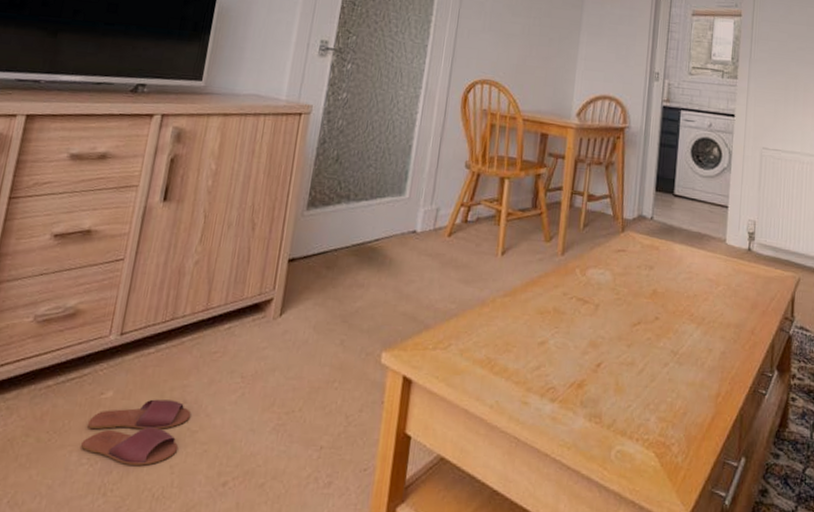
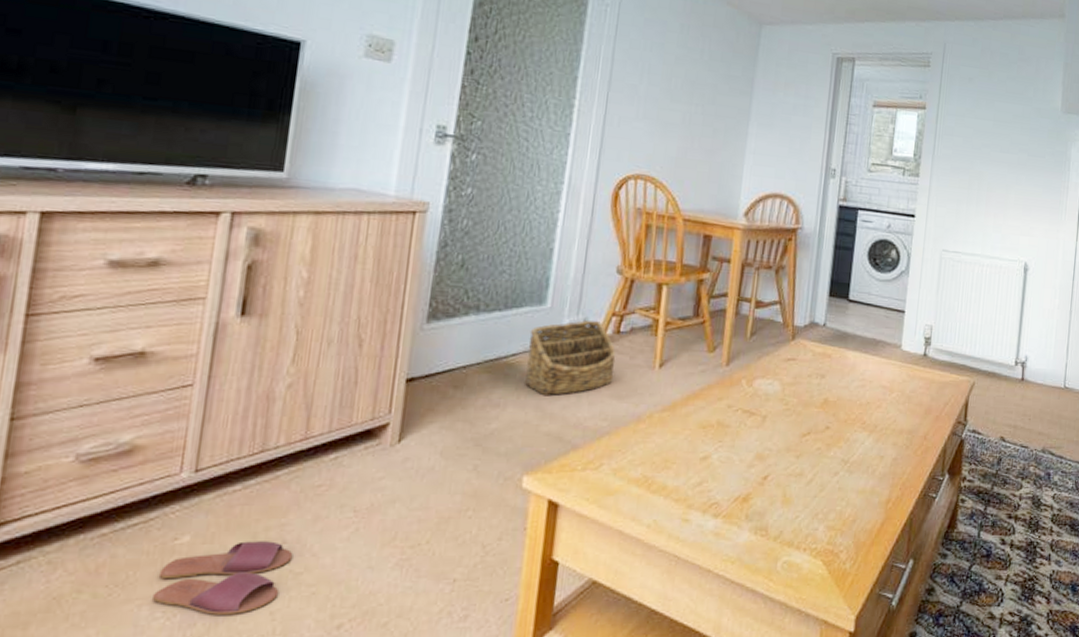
basket: none [384,209,464,278] -> present [524,320,616,395]

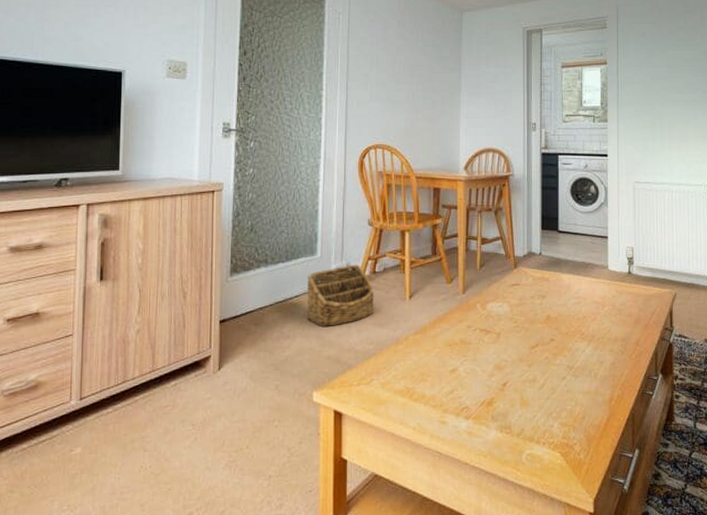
slippers: present [151,541,293,615] -> none [59,450,153,507]

